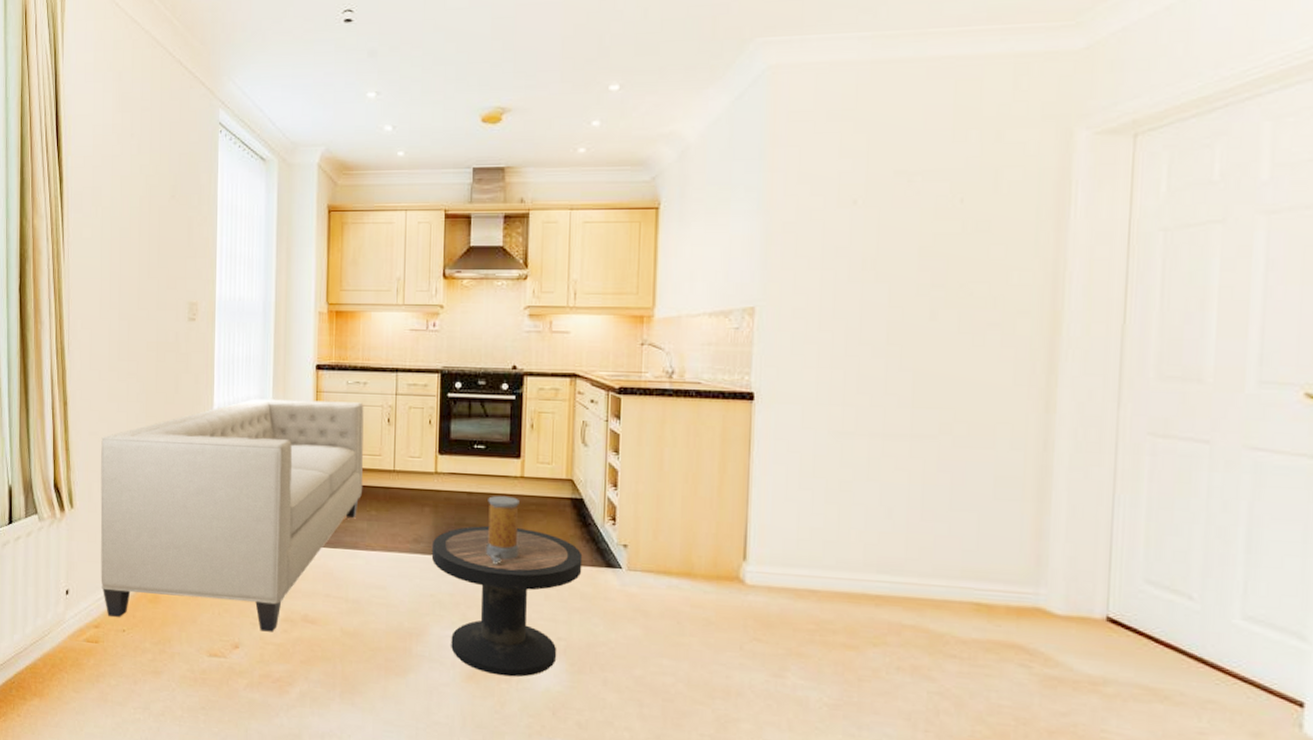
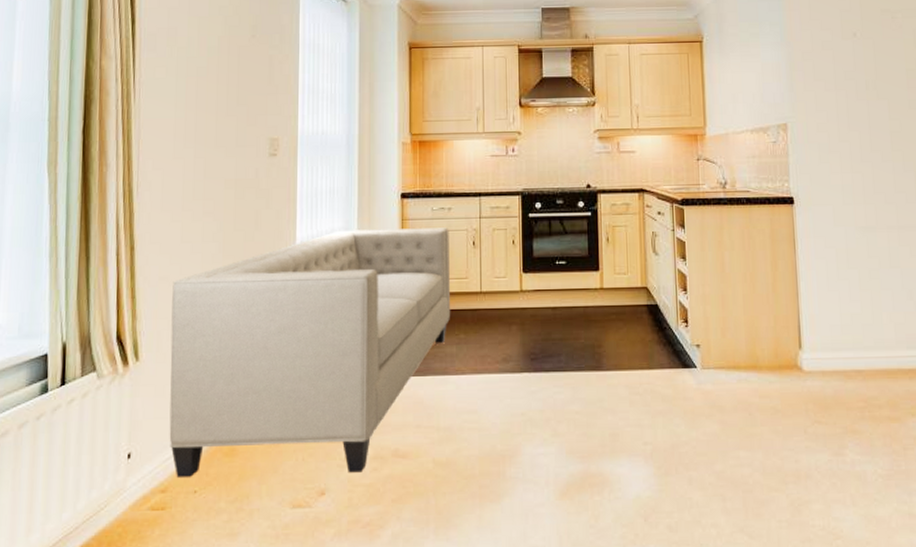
side table: present [431,526,583,677] -> none [520,338,662,488]
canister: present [486,495,519,565] -> none [571,307,604,377]

